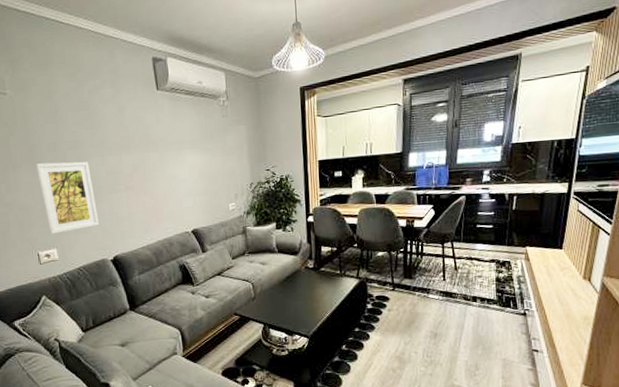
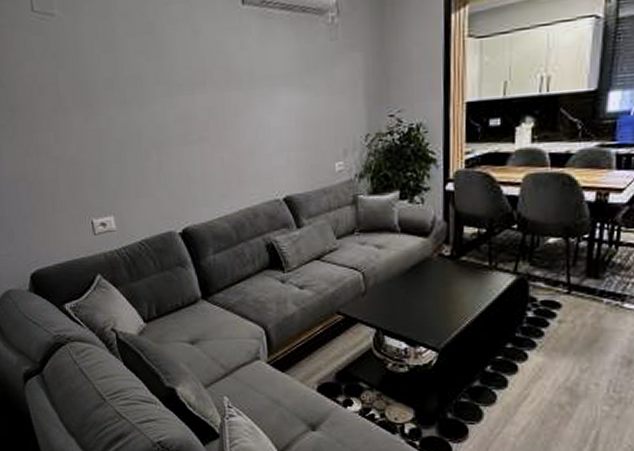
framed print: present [35,161,100,234] -> none [88,103,166,197]

